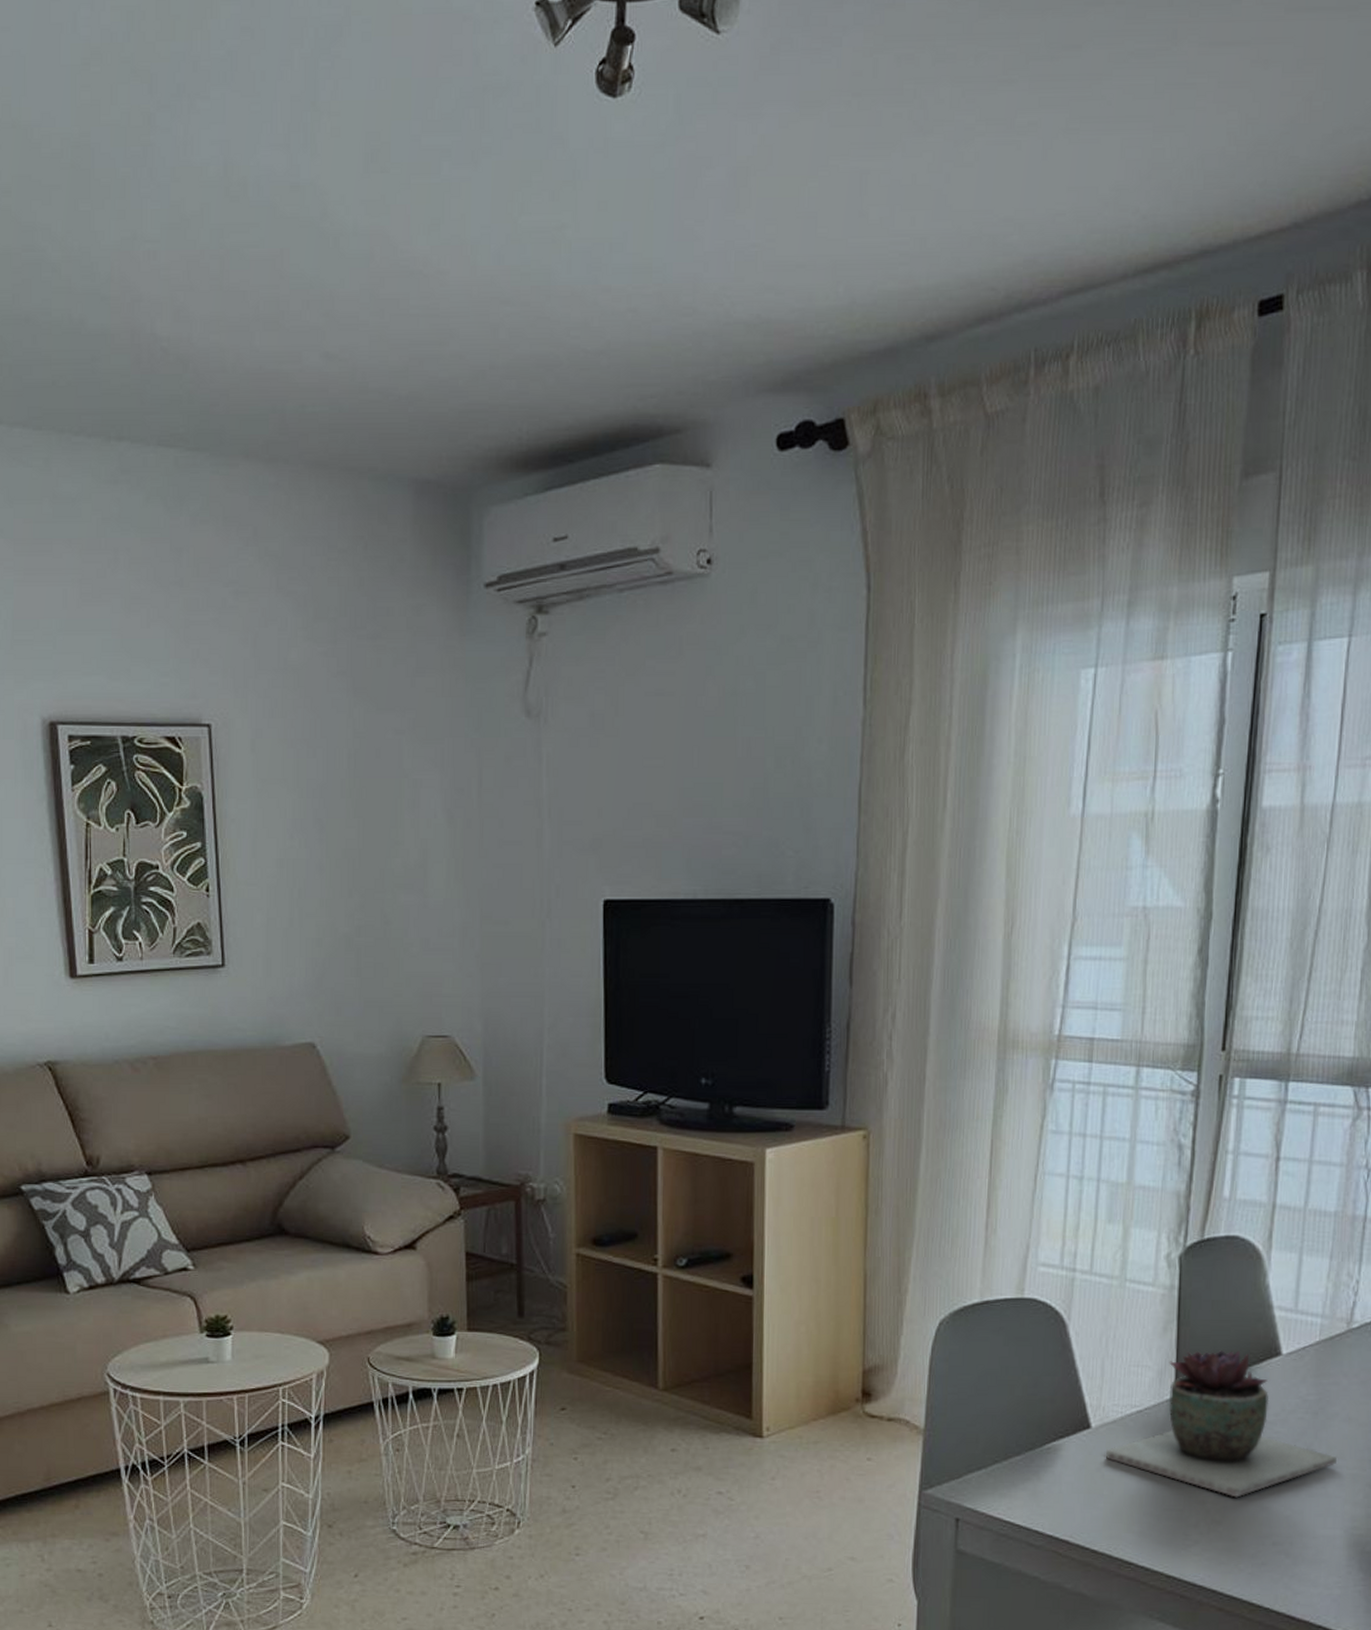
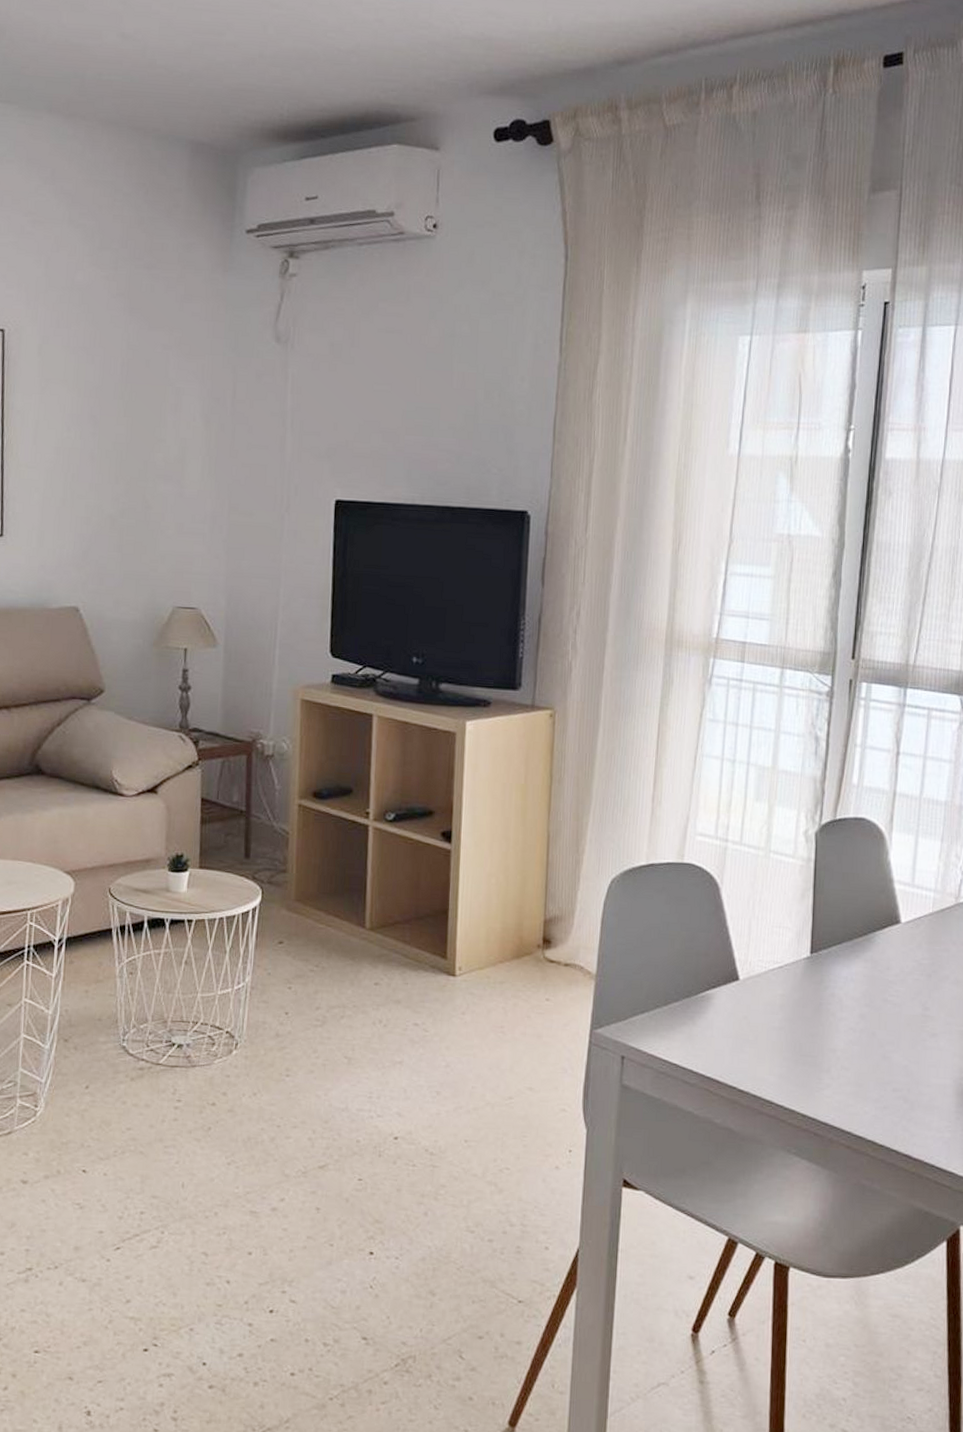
succulent plant: present [1105,1350,1337,1498] -> none [751,916,947,1047]

